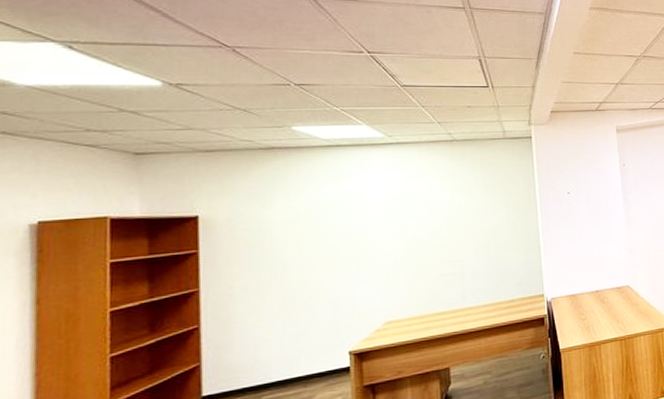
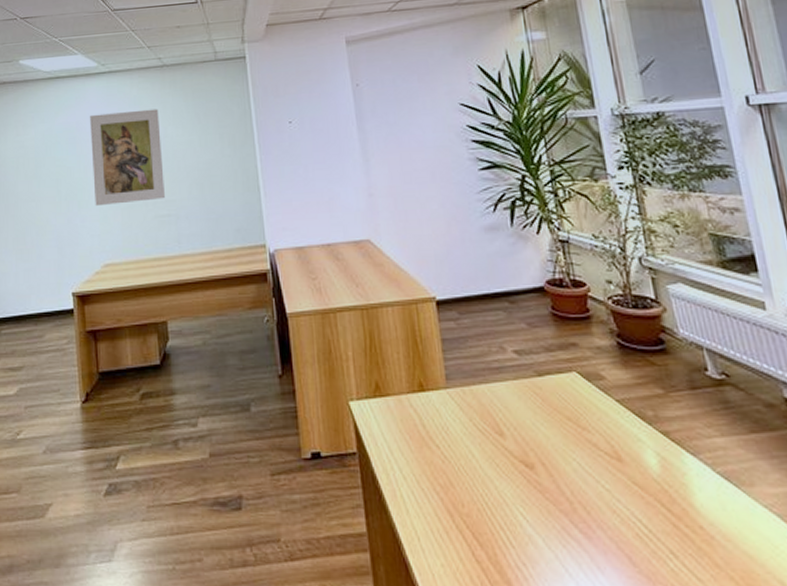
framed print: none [374,179,451,269] -> present [90,109,165,207]

